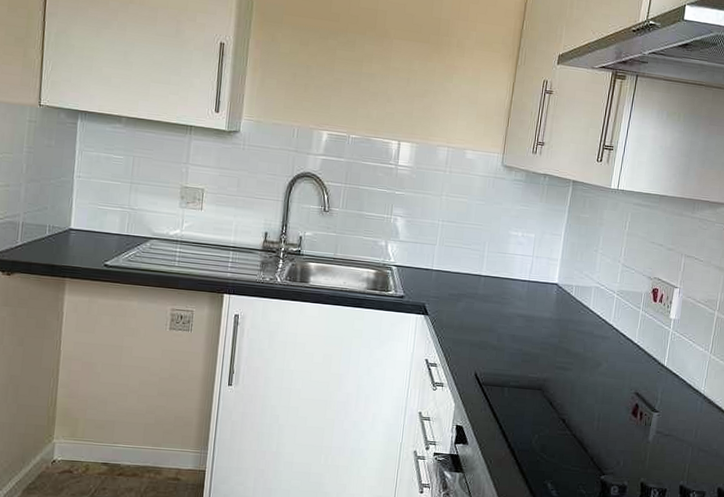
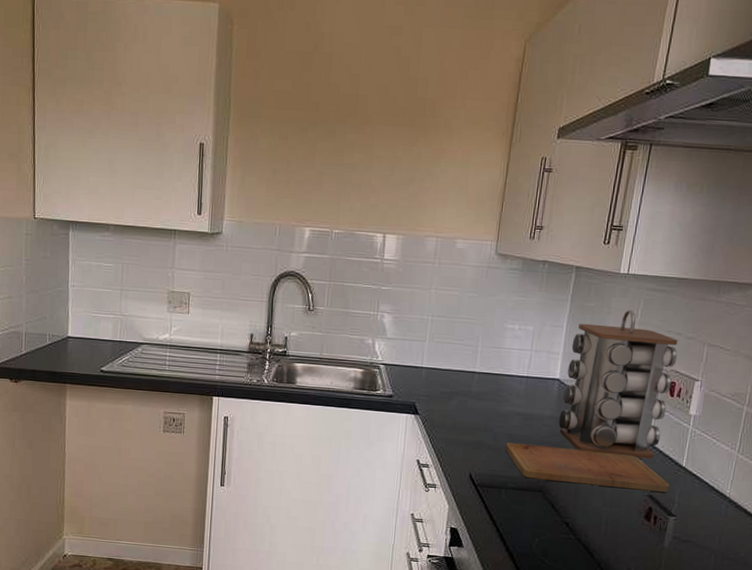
cutting board: none [508,342,654,390] -> present [505,442,670,492]
spice rack: none [557,221,660,359] -> present [558,309,678,459]

